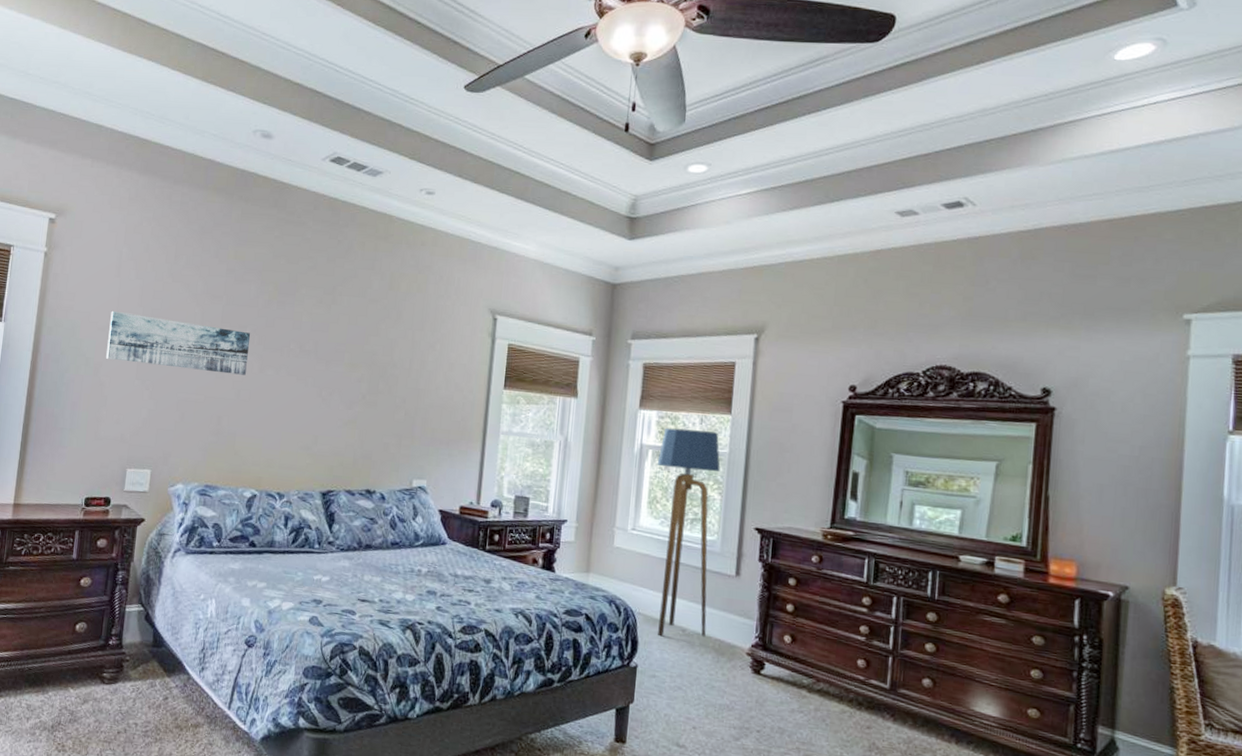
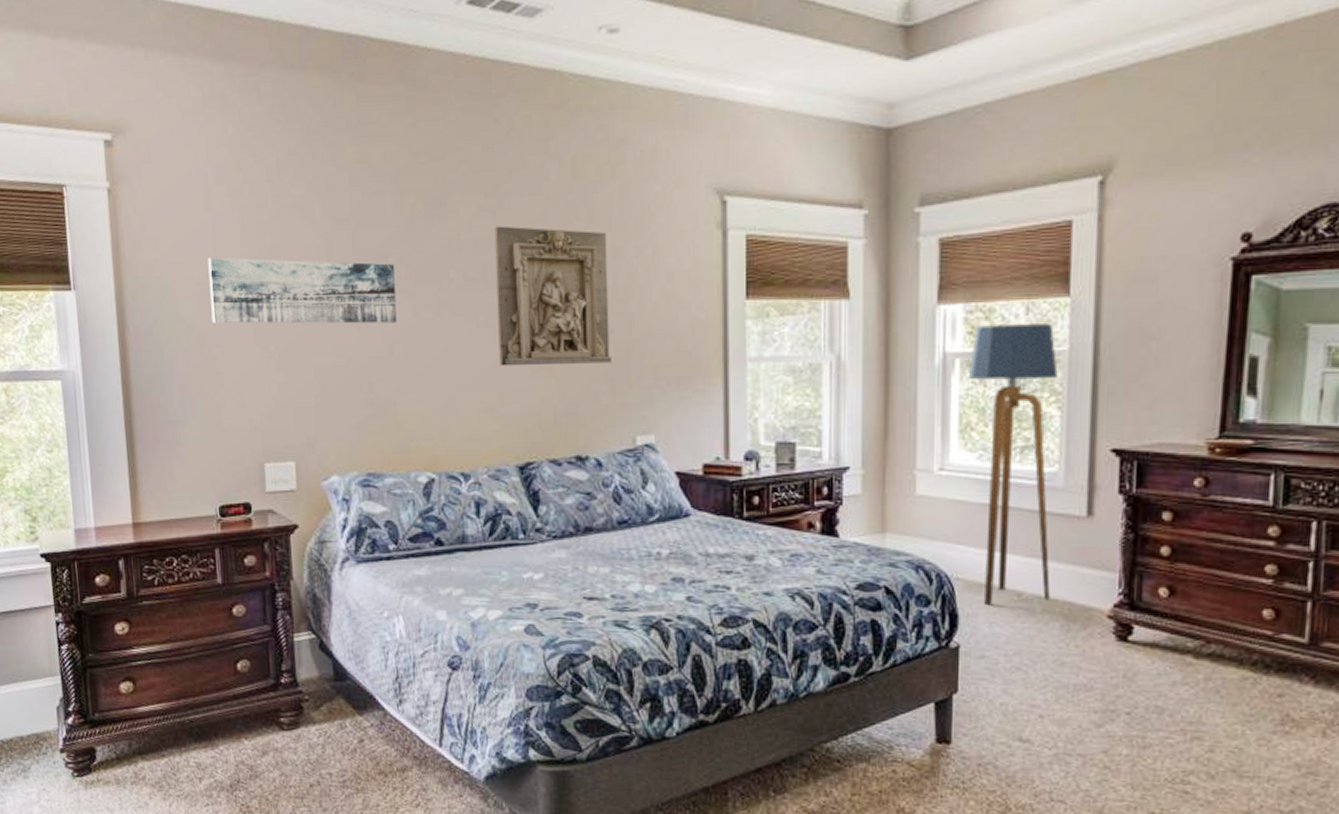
relief panel: none [318,315,409,424] -> present [494,226,612,367]

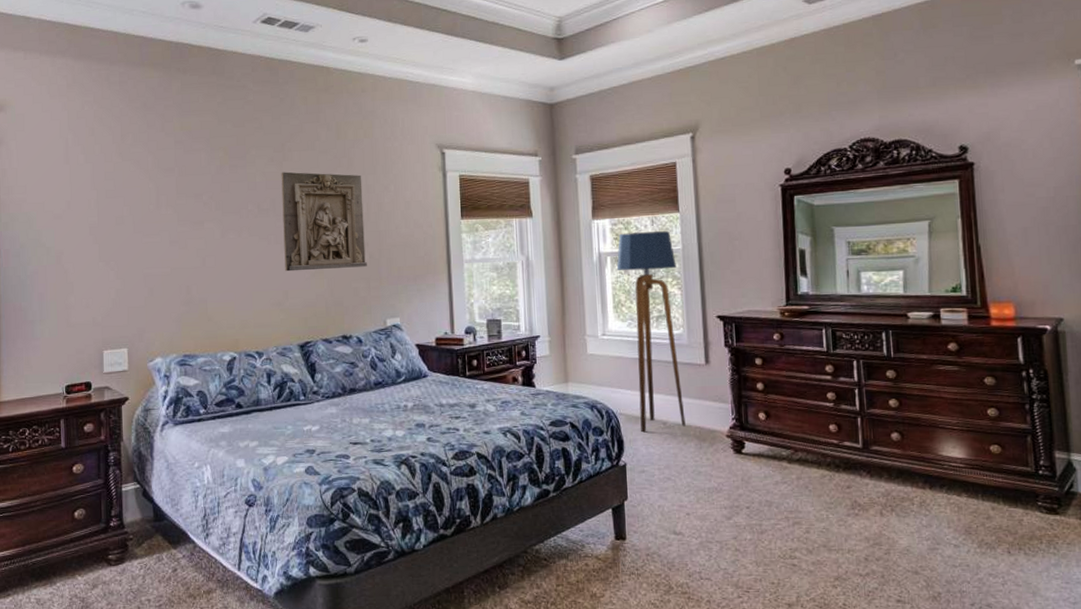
wall art: present [208,257,397,324] -> none [65,197,208,246]

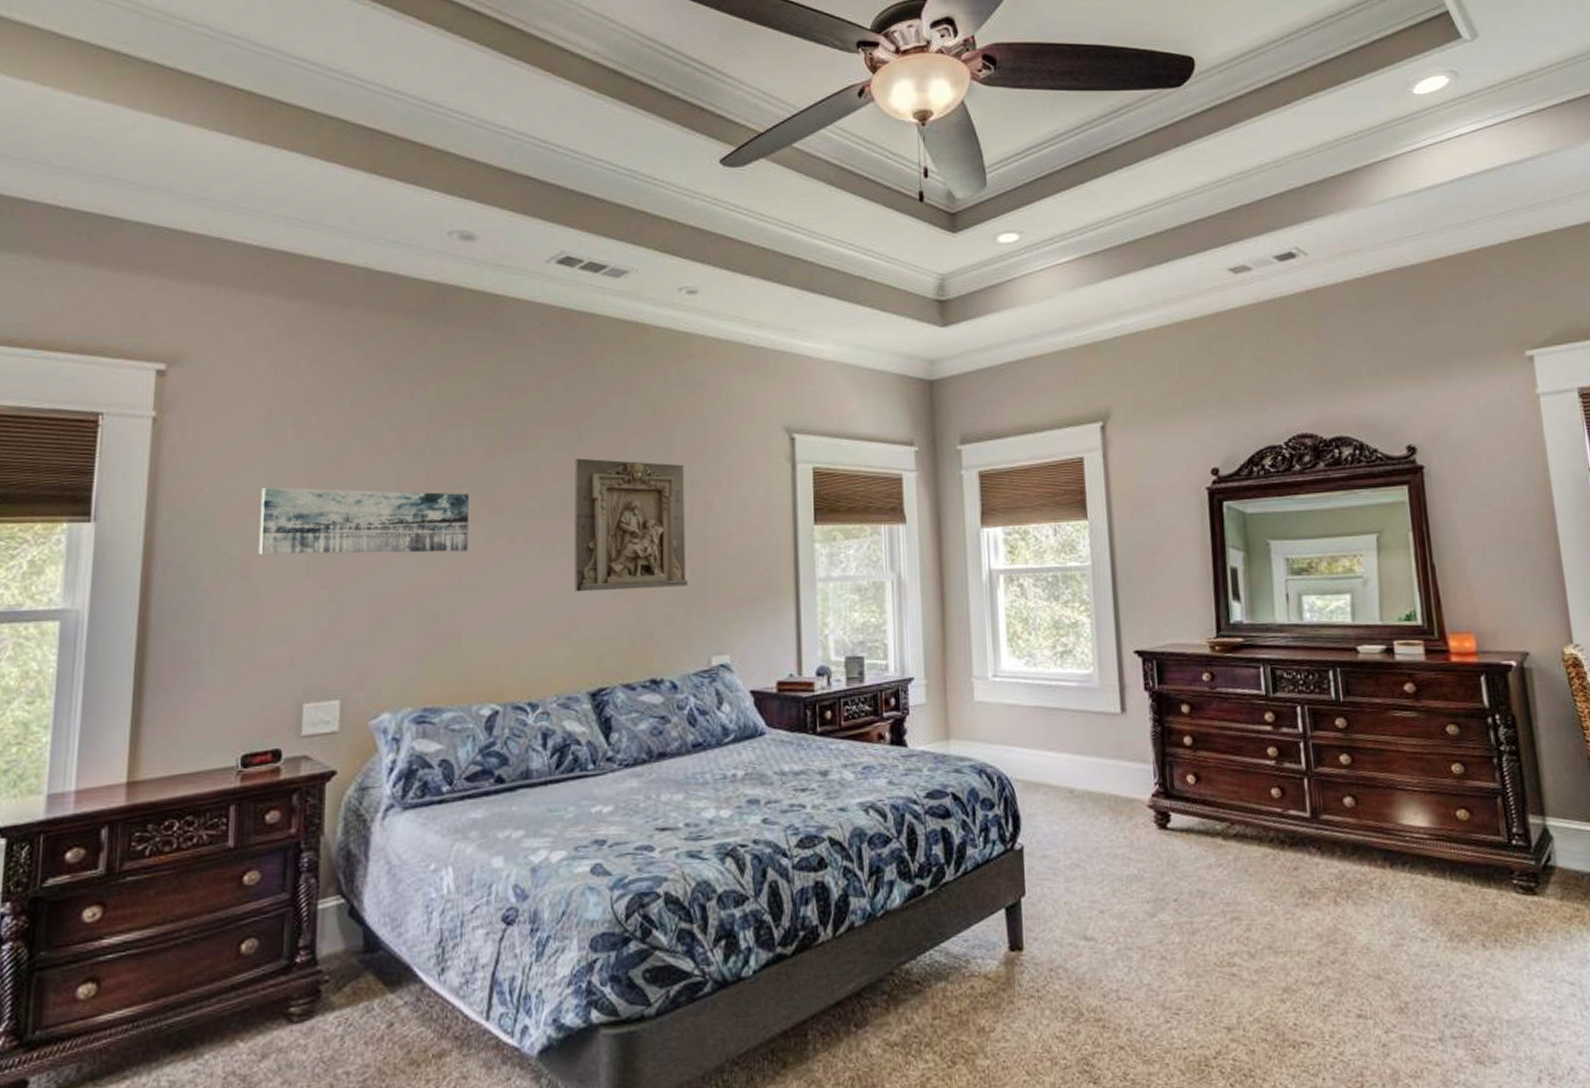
wall art: none [65,197,208,246] -> present [259,487,470,555]
floor lamp: present [616,231,686,433] -> none [1011,543,1098,805]

